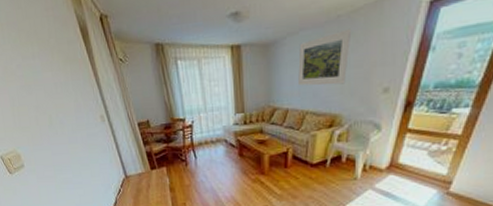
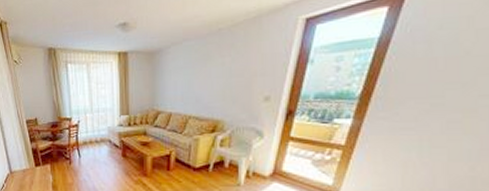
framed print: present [298,28,350,86] -> none [181,40,231,92]

